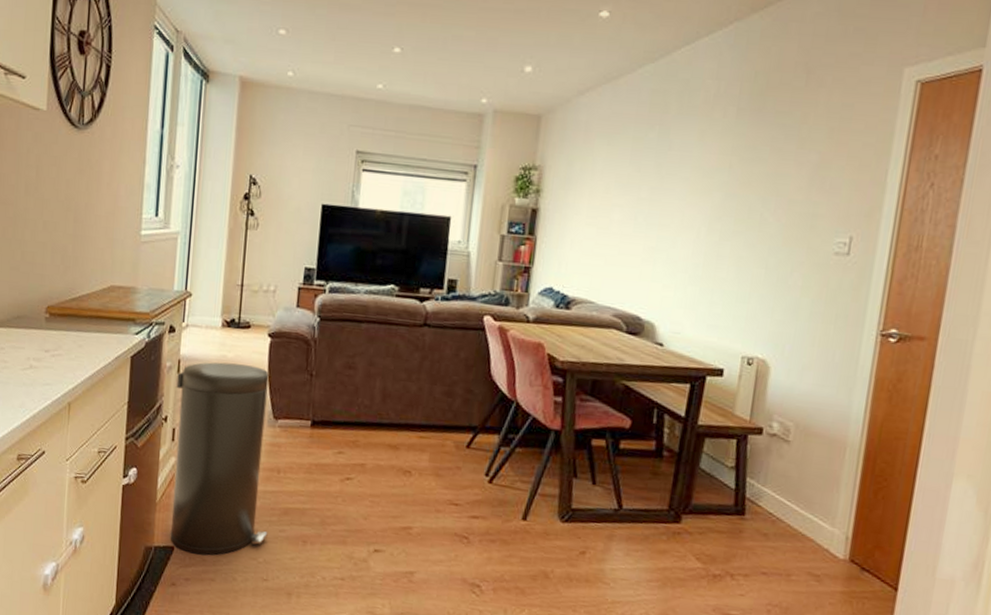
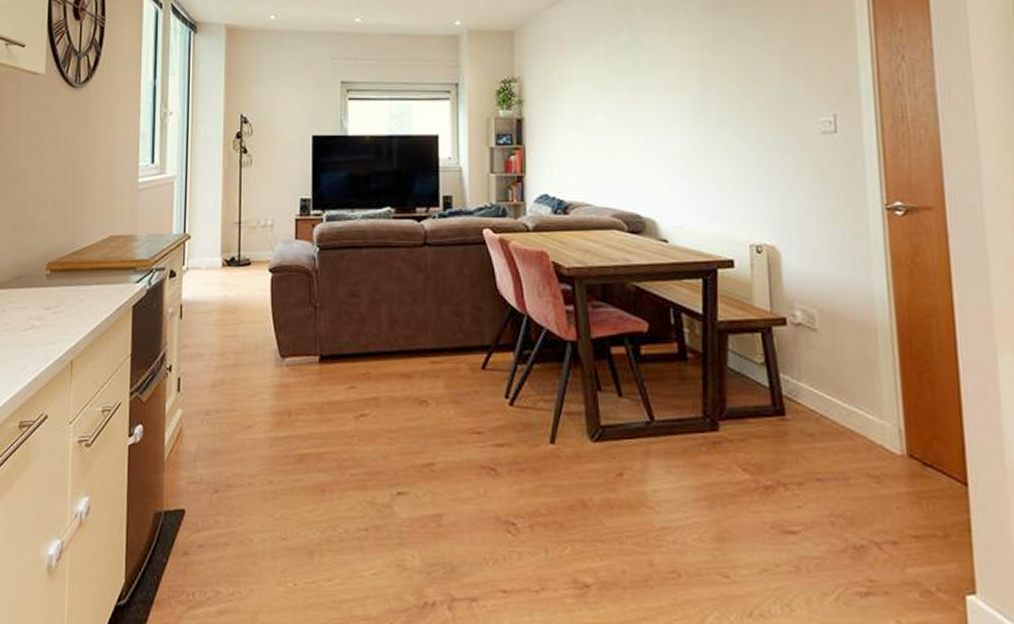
pedal bin: present [170,362,269,556] -> none [180,303,283,516]

